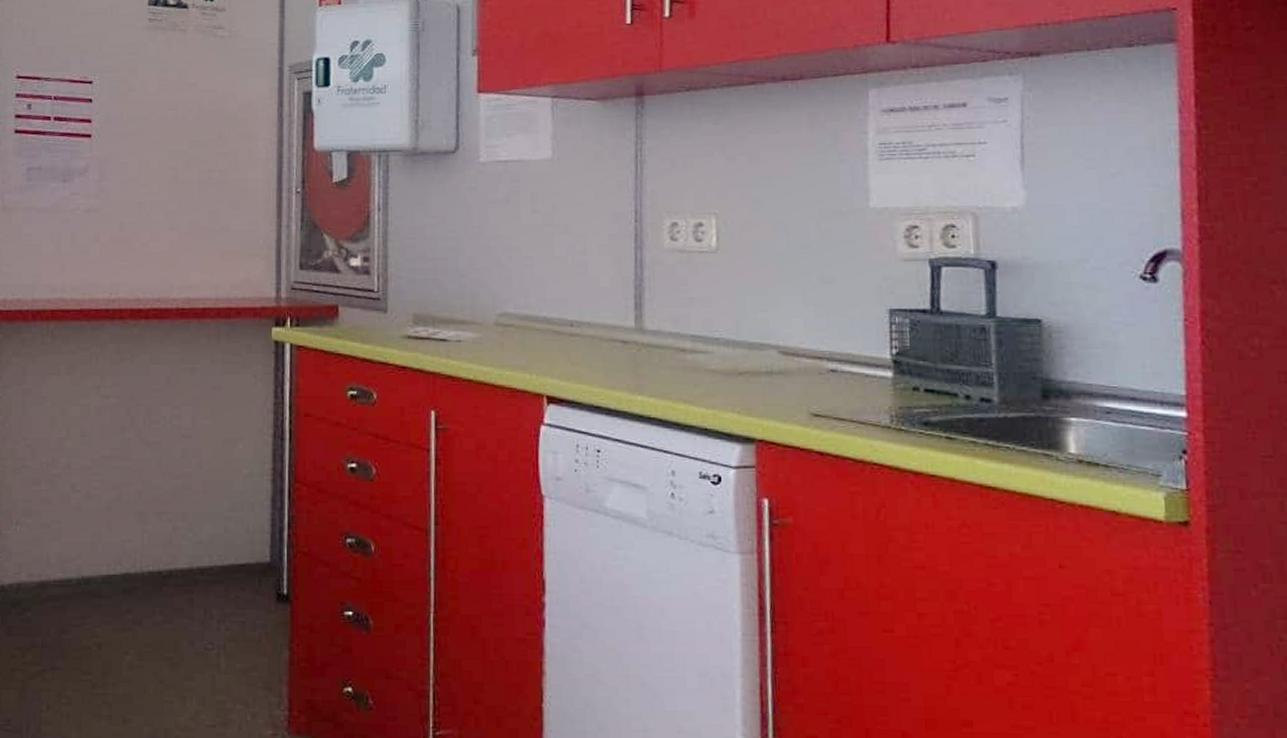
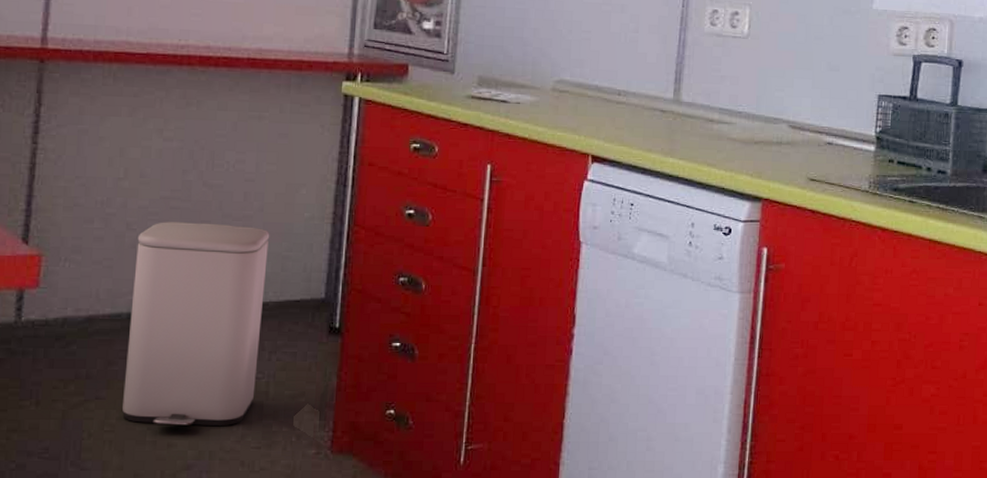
pedal bin: none [78,482,210,702] -> present [122,222,270,427]

